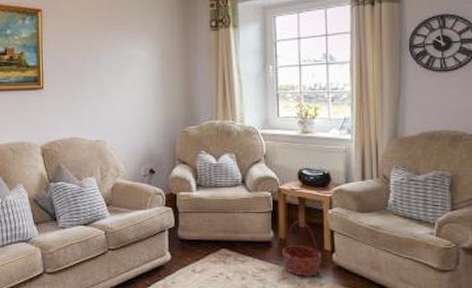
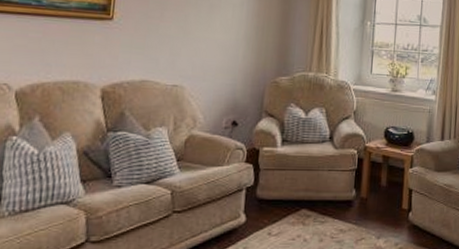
basket: present [282,220,322,277] -> none [362,178,400,237]

